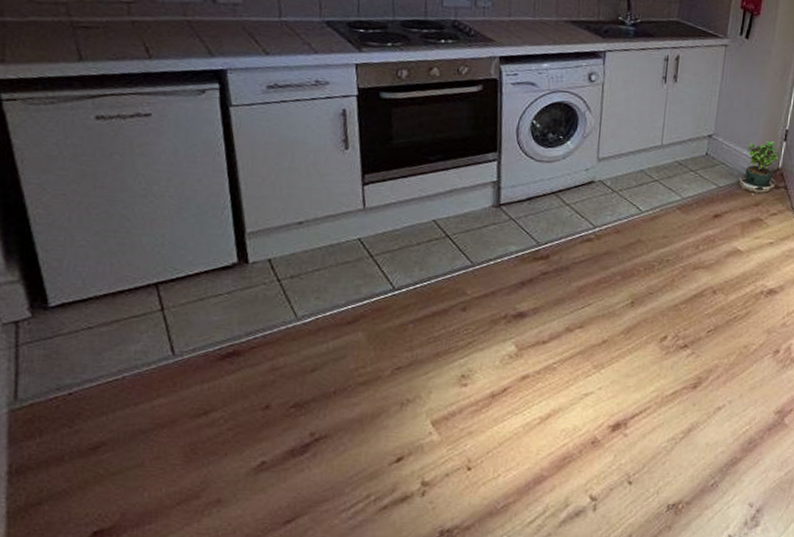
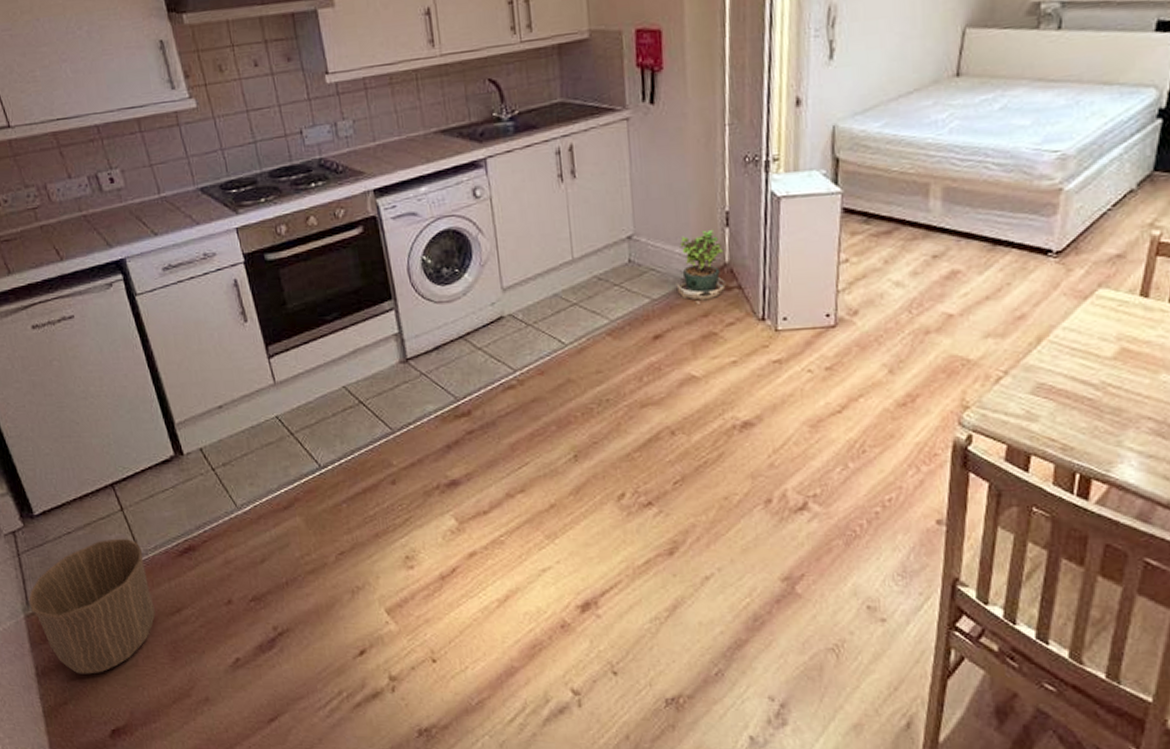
waste basket: none [18,337,178,474] -> present [28,538,155,674]

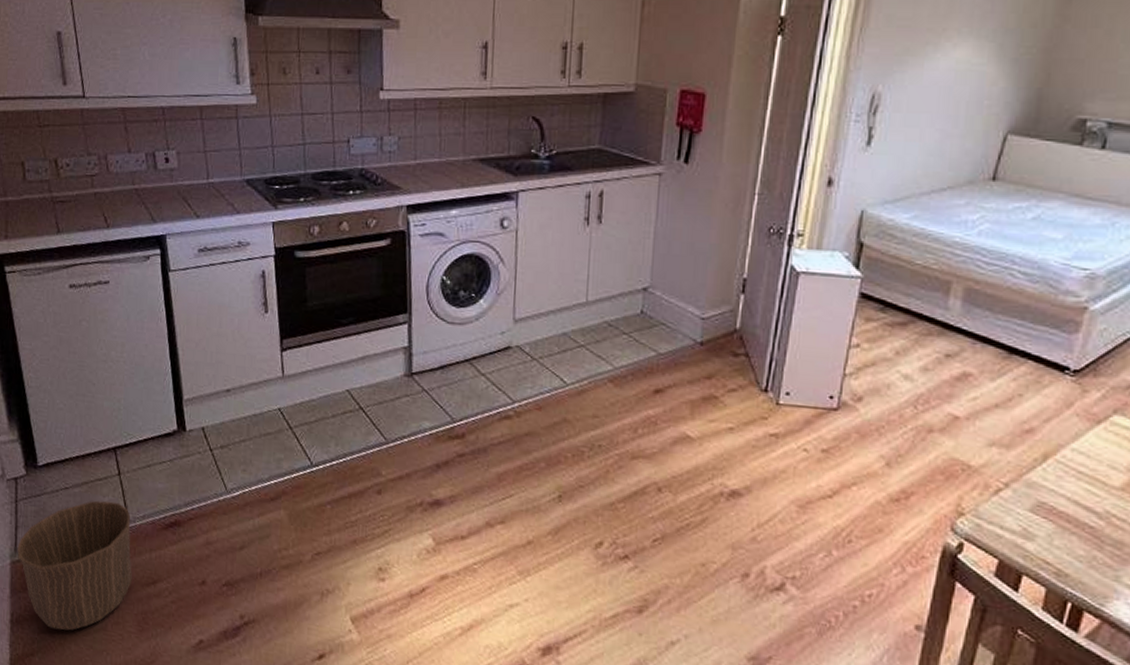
potted plant: present [676,229,726,304] -> none [684,292,736,365]

